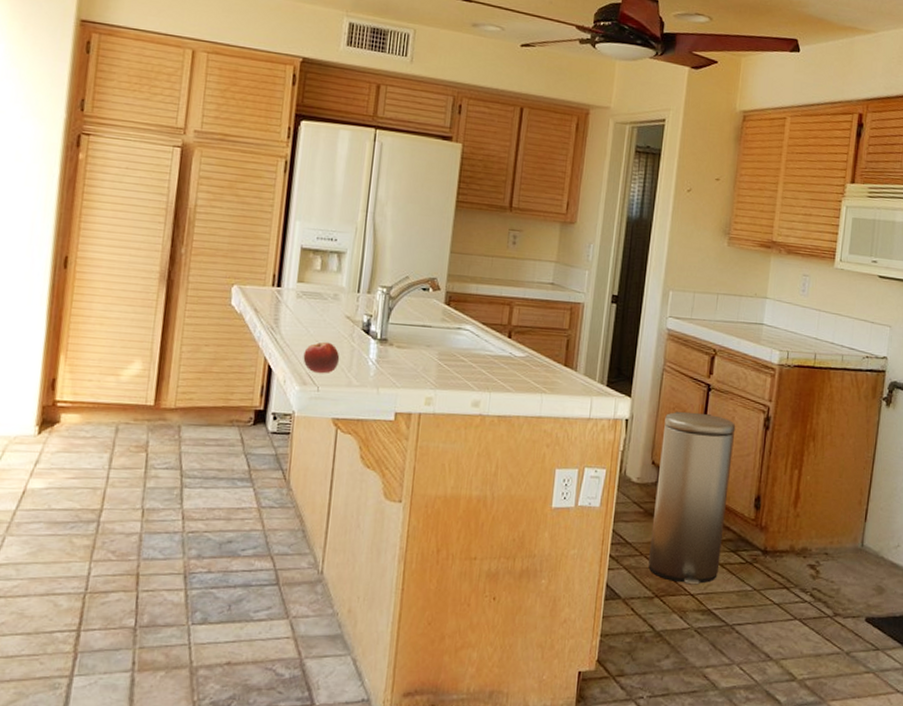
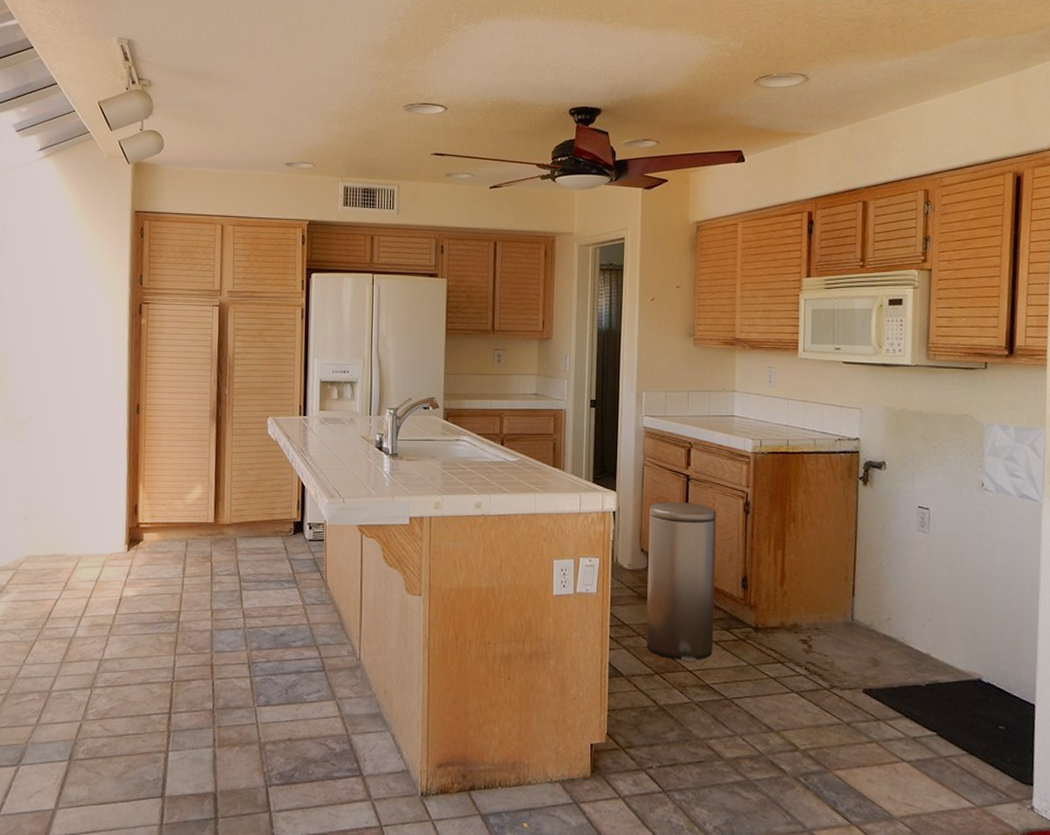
fruit: present [303,341,340,374] -> none [329,459,360,488]

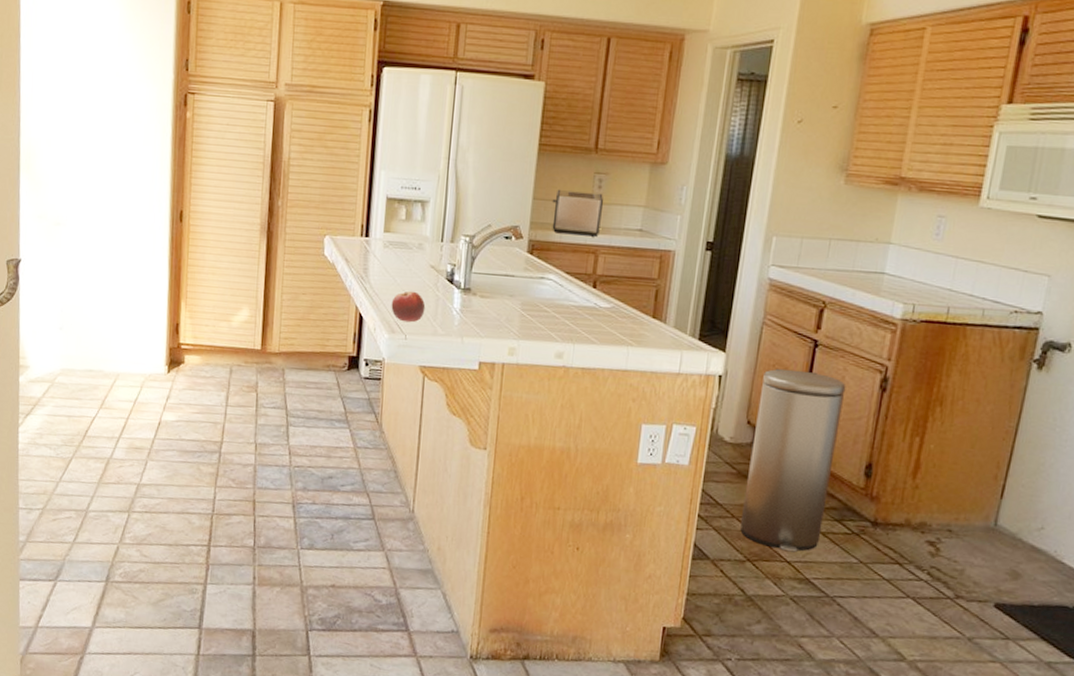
fruit: none [329,459,360,488] -> present [391,291,426,323]
toaster: none [460,364,504,402] -> present [552,189,604,237]

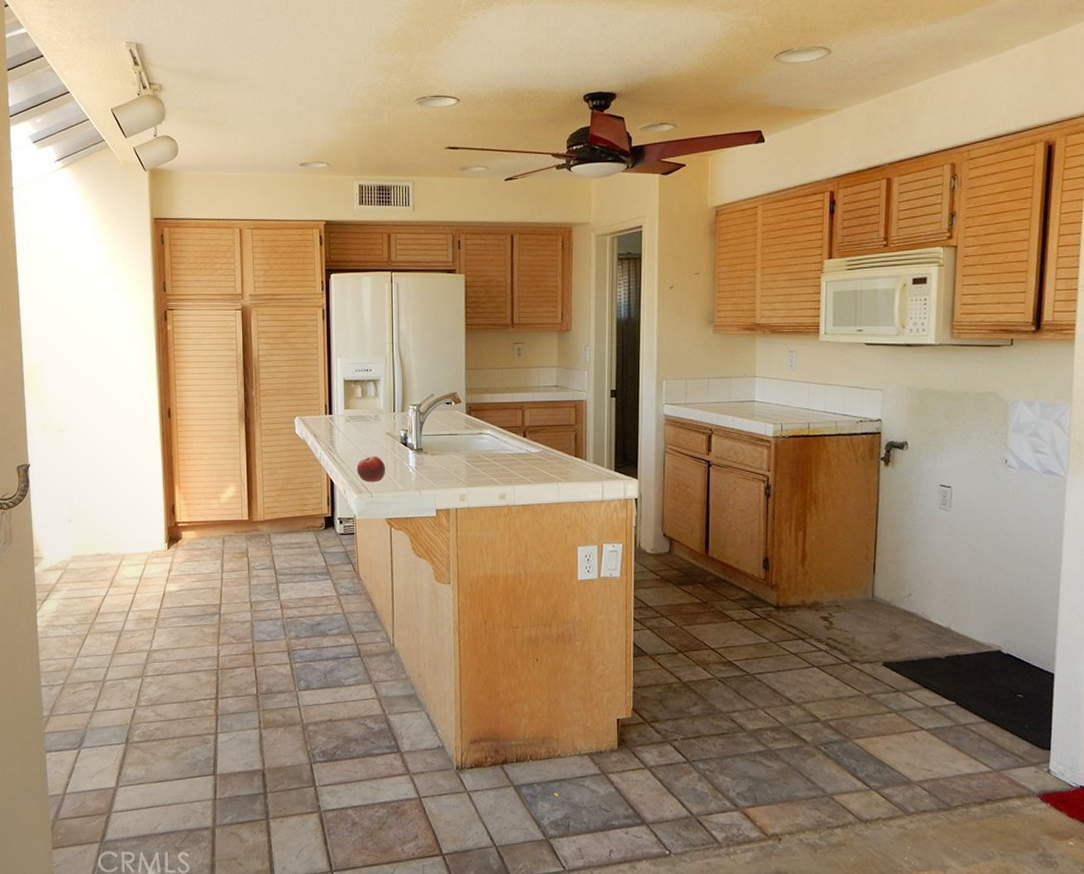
toaster: present [552,189,604,237] -> none [481,359,524,395]
pedal bin: present [740,368,847,553] -> none [669,487,738,640]

